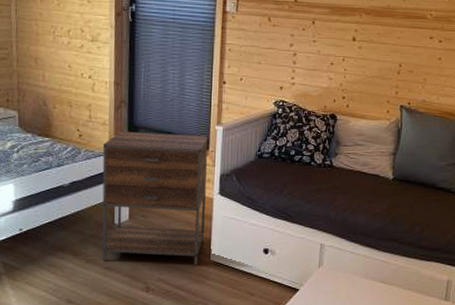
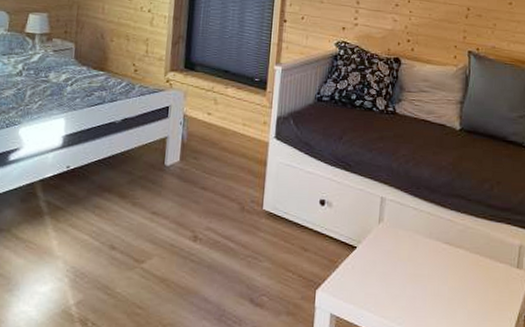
nightstand: present [102,130,208,266] -> none [150,67,266,215]

